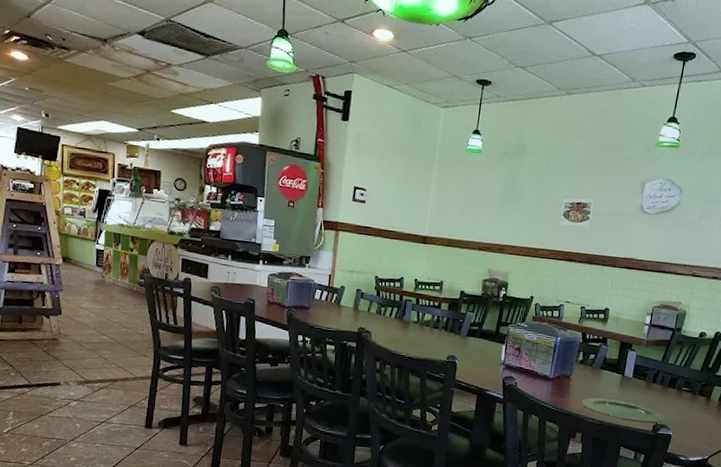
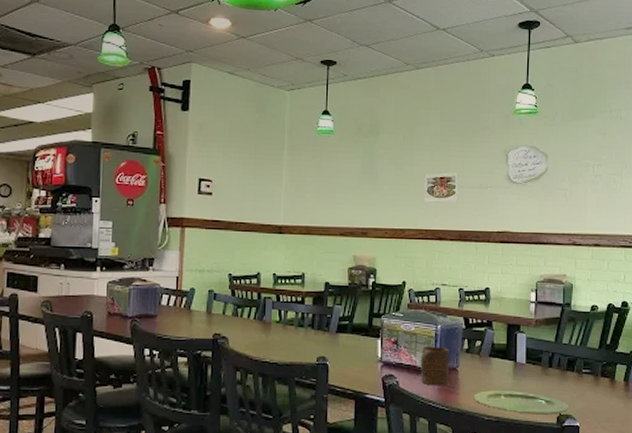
cup: none [536,355,566,390] -> present [420,346,450,386]

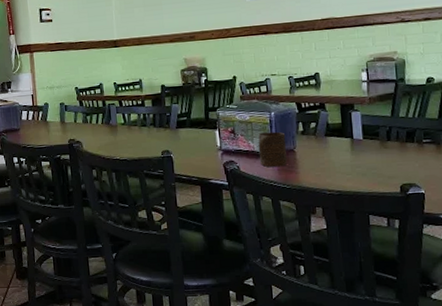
plate: present [473,390,570,415] -> none [313,165,413,186]

